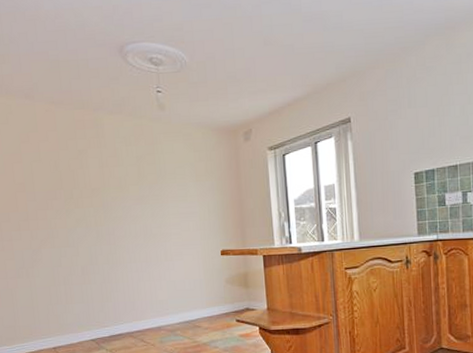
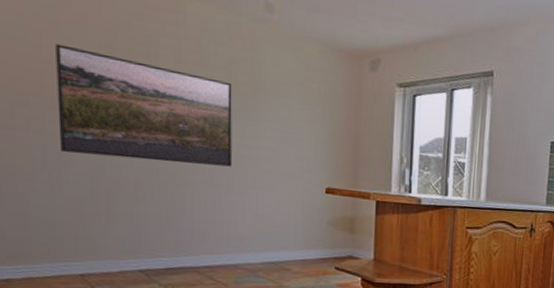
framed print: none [22,170,148,252] -> present [56,44,232,167]

